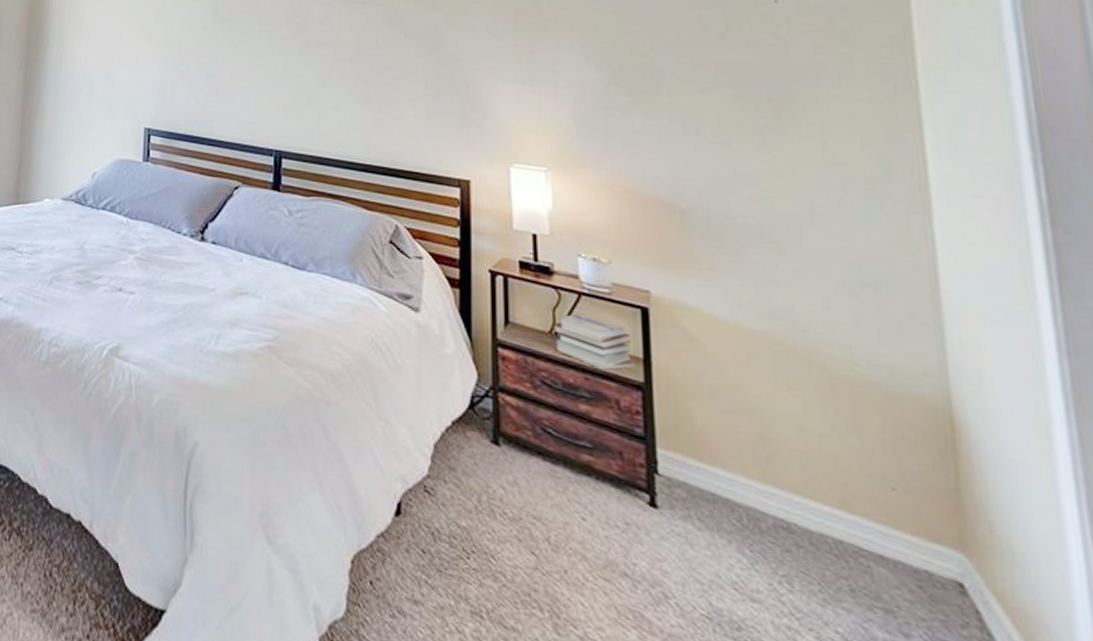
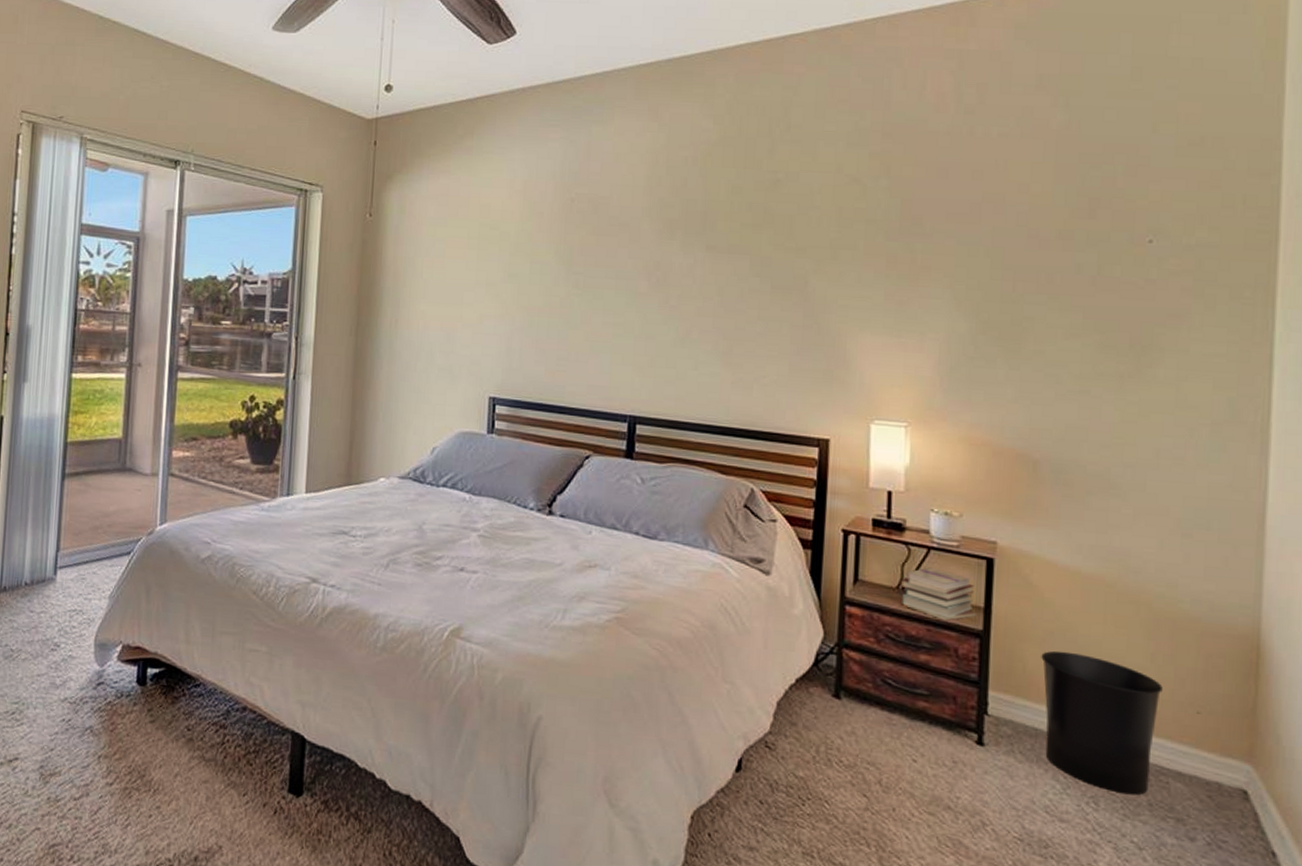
waste bin: none [710,409,849,578] -> present [1041,651,1163,795]

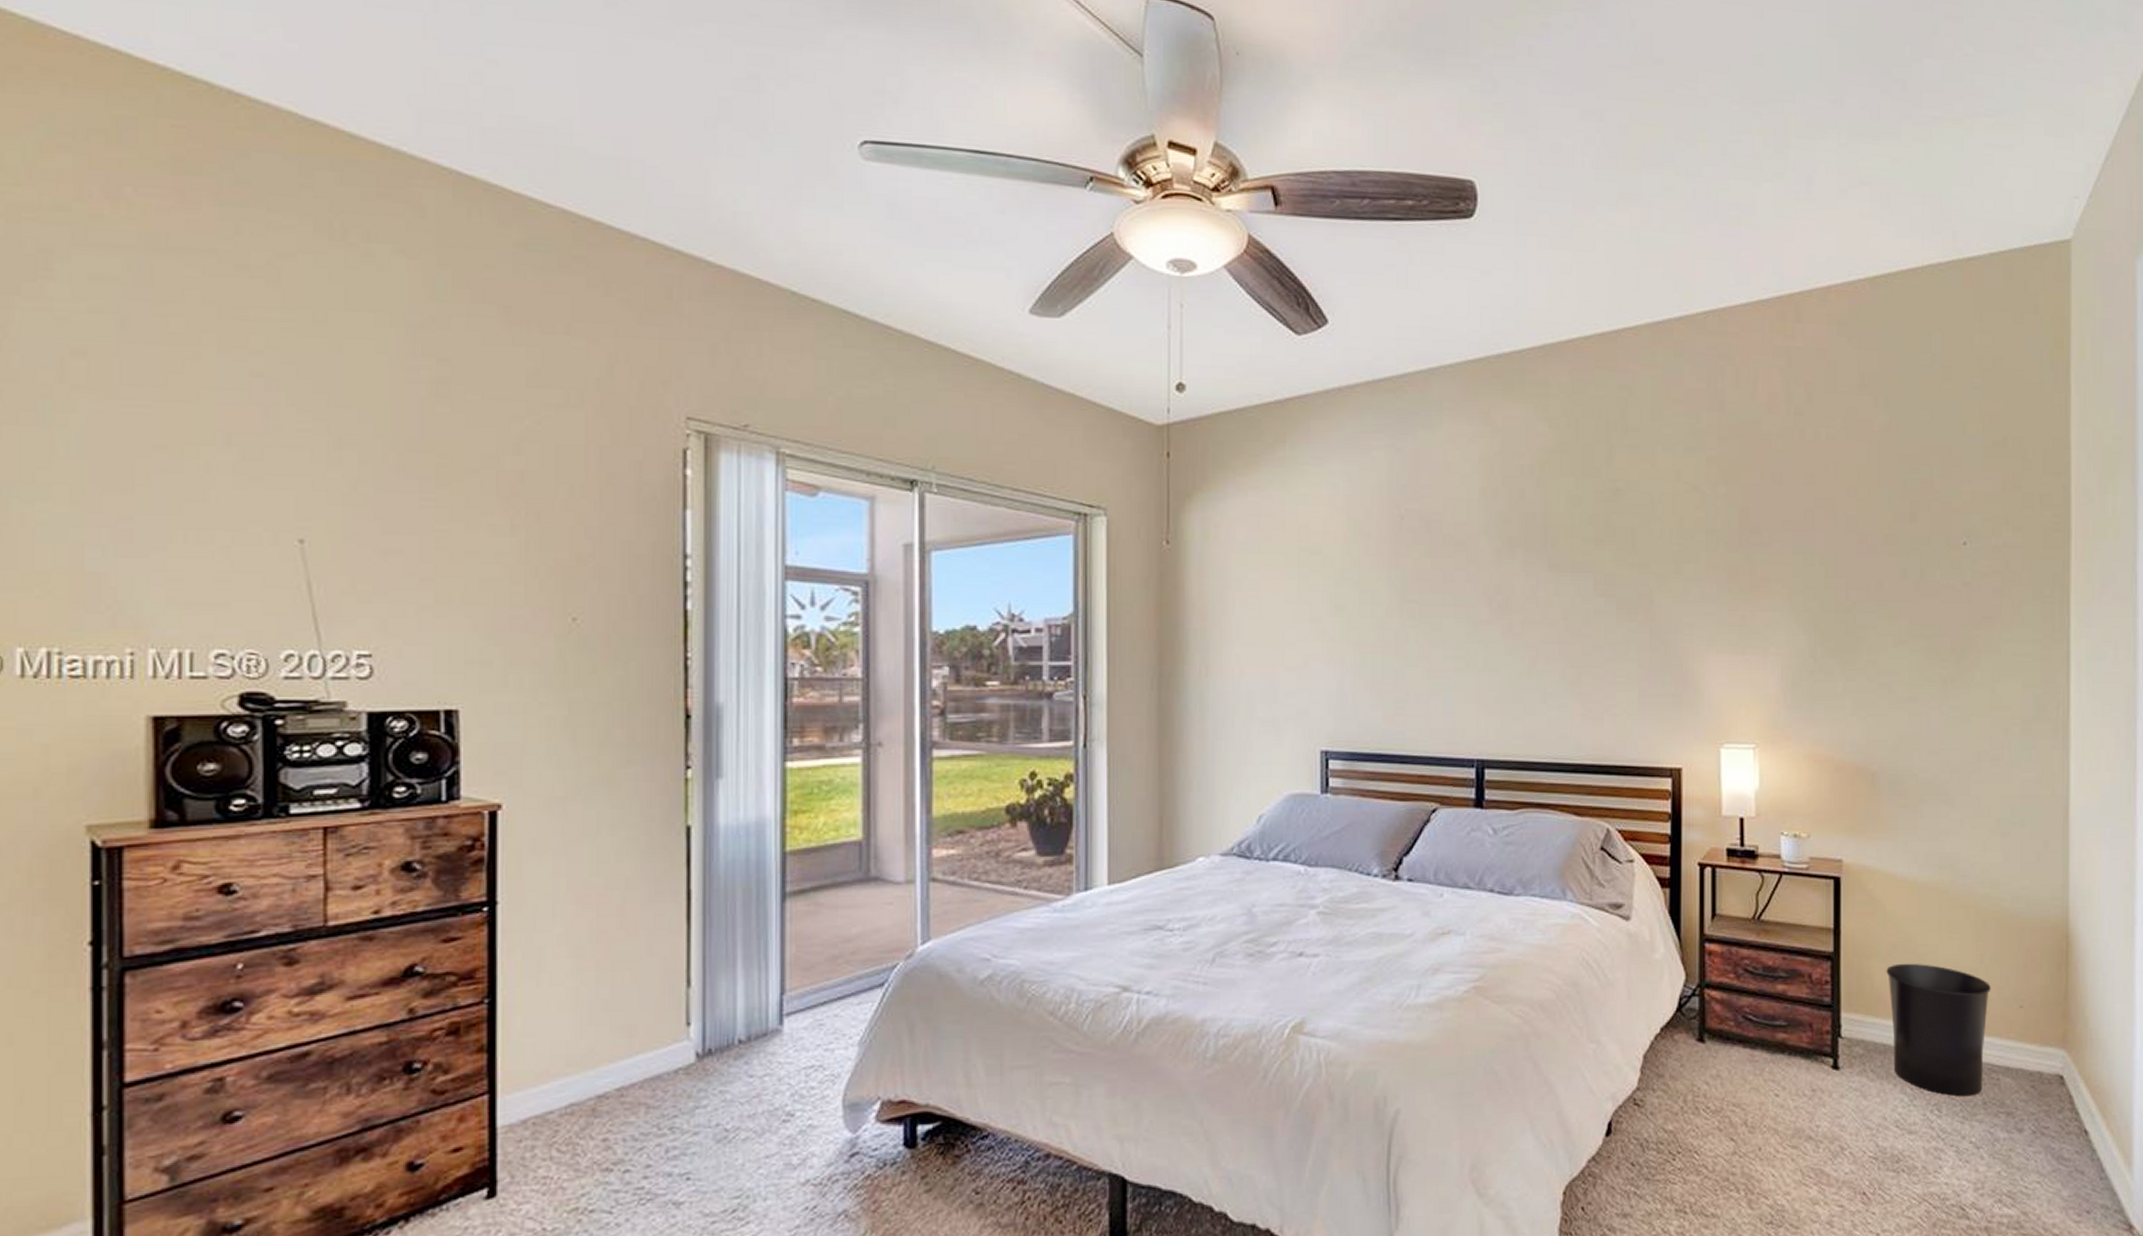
books: present [900,567,978,621] -> none [1756,893,1828,947]

